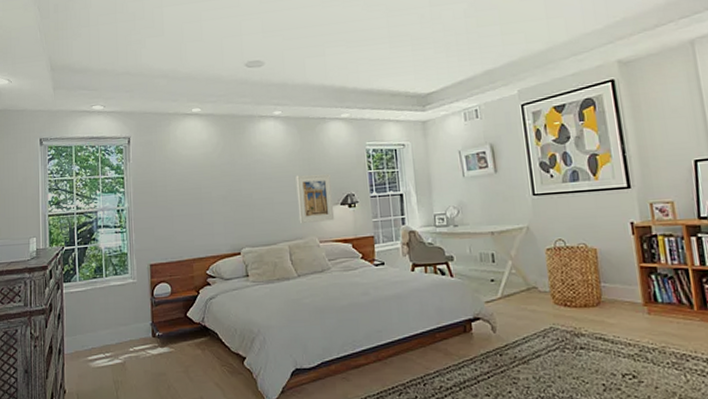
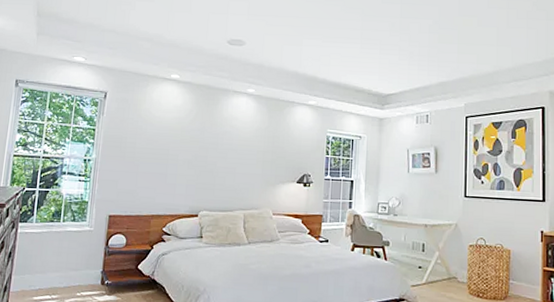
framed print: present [296,174,335,223] -> none [256,150,291,197]

